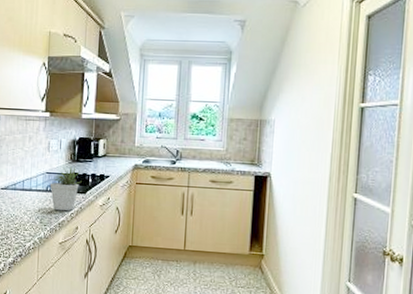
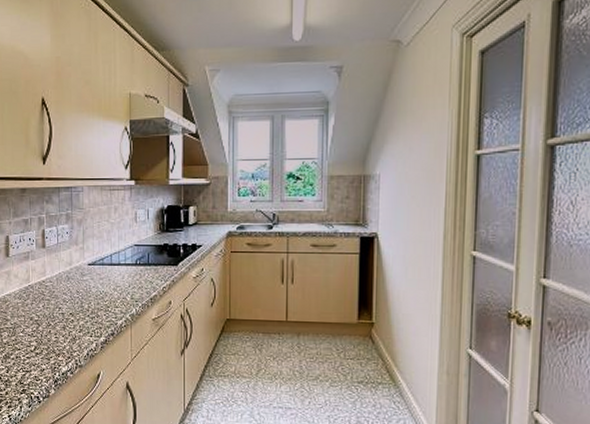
potted plant: present [49,167,82,211] -> none [139,238,173,285]

